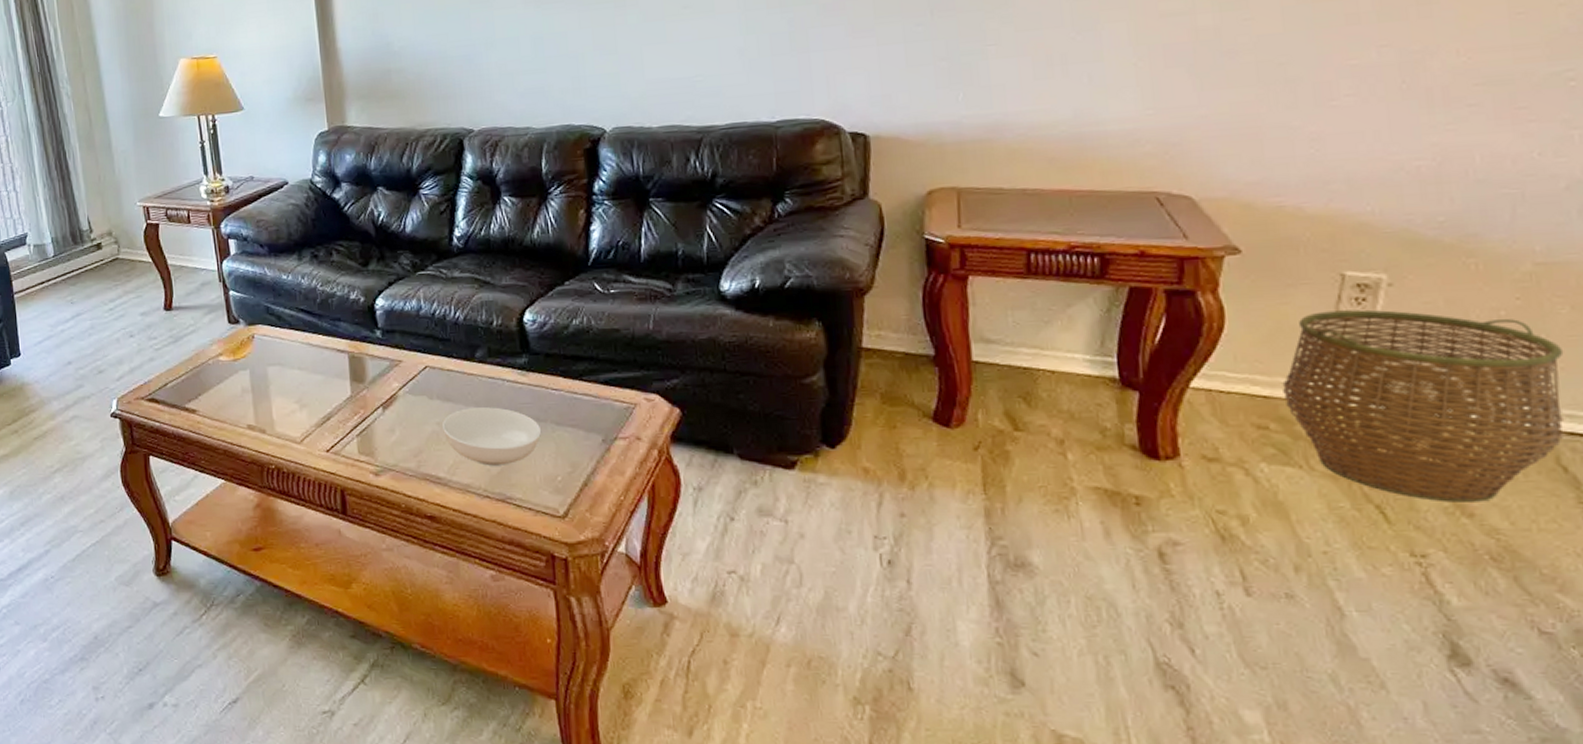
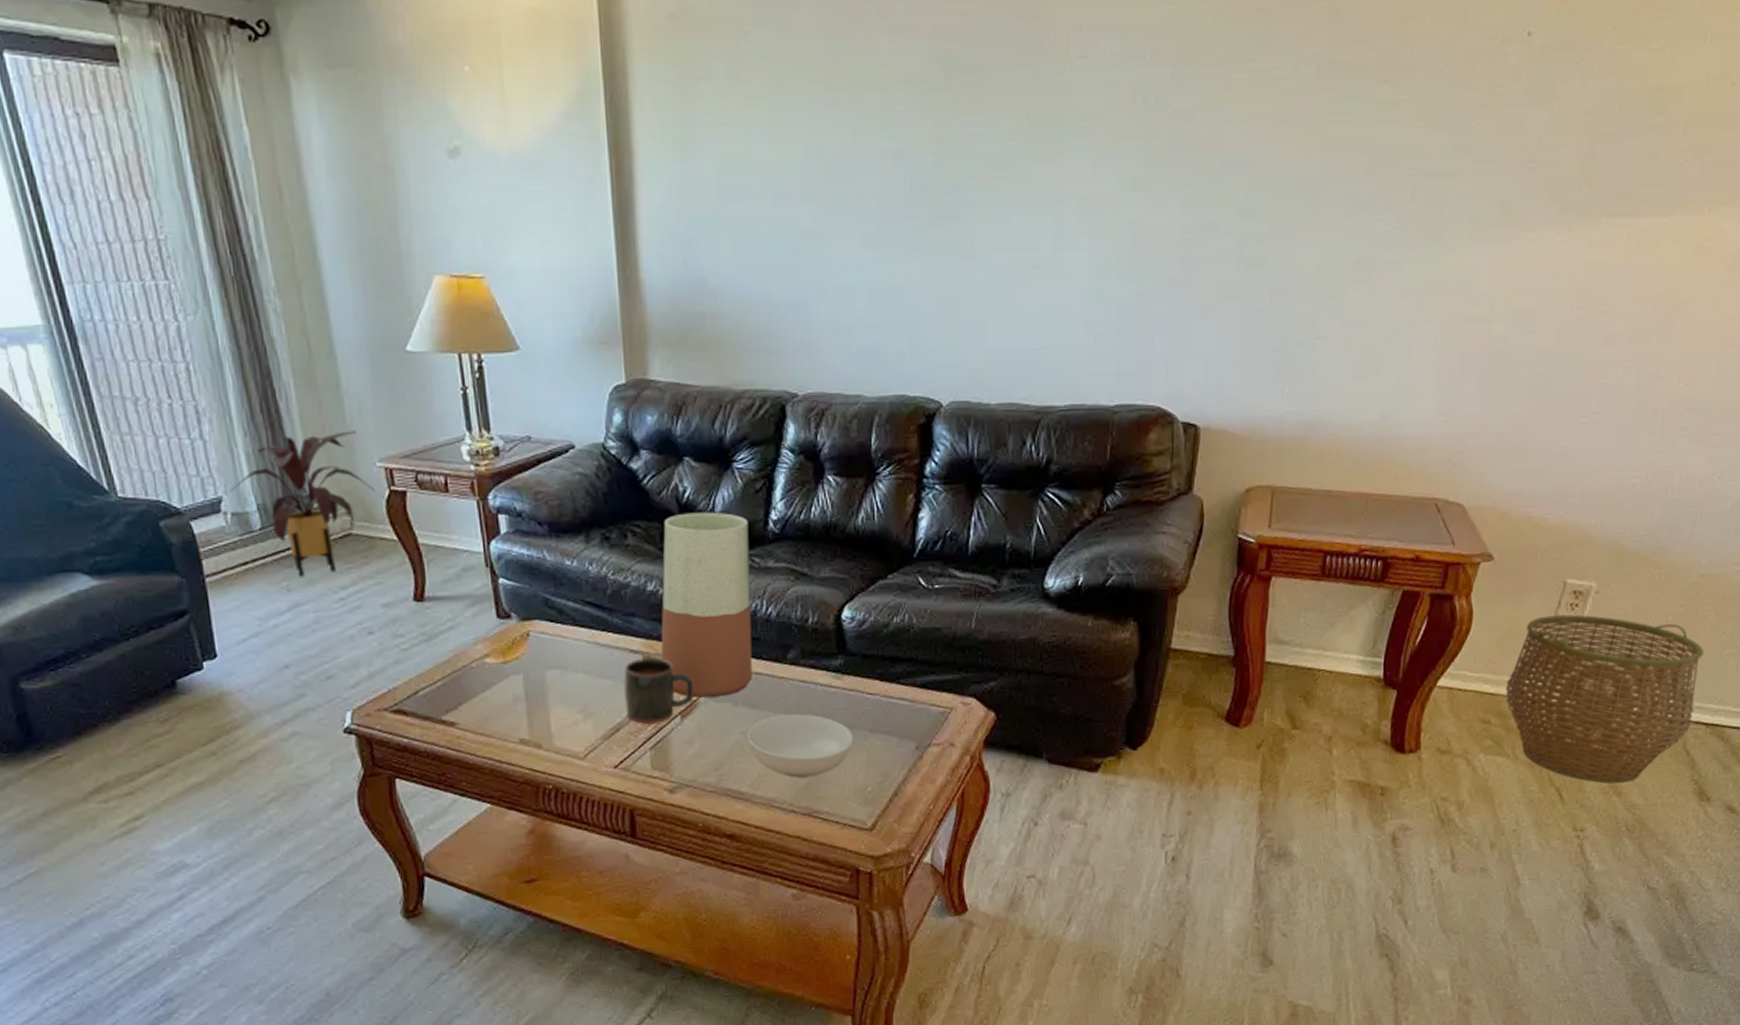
house plant: none [33,179,136,293] -> present [230,431,375,577]
mug: none [332,356,393,414] -> present [623,658,694,724]
vase: none [362,231,445,391] -> present [660,512,752,698]

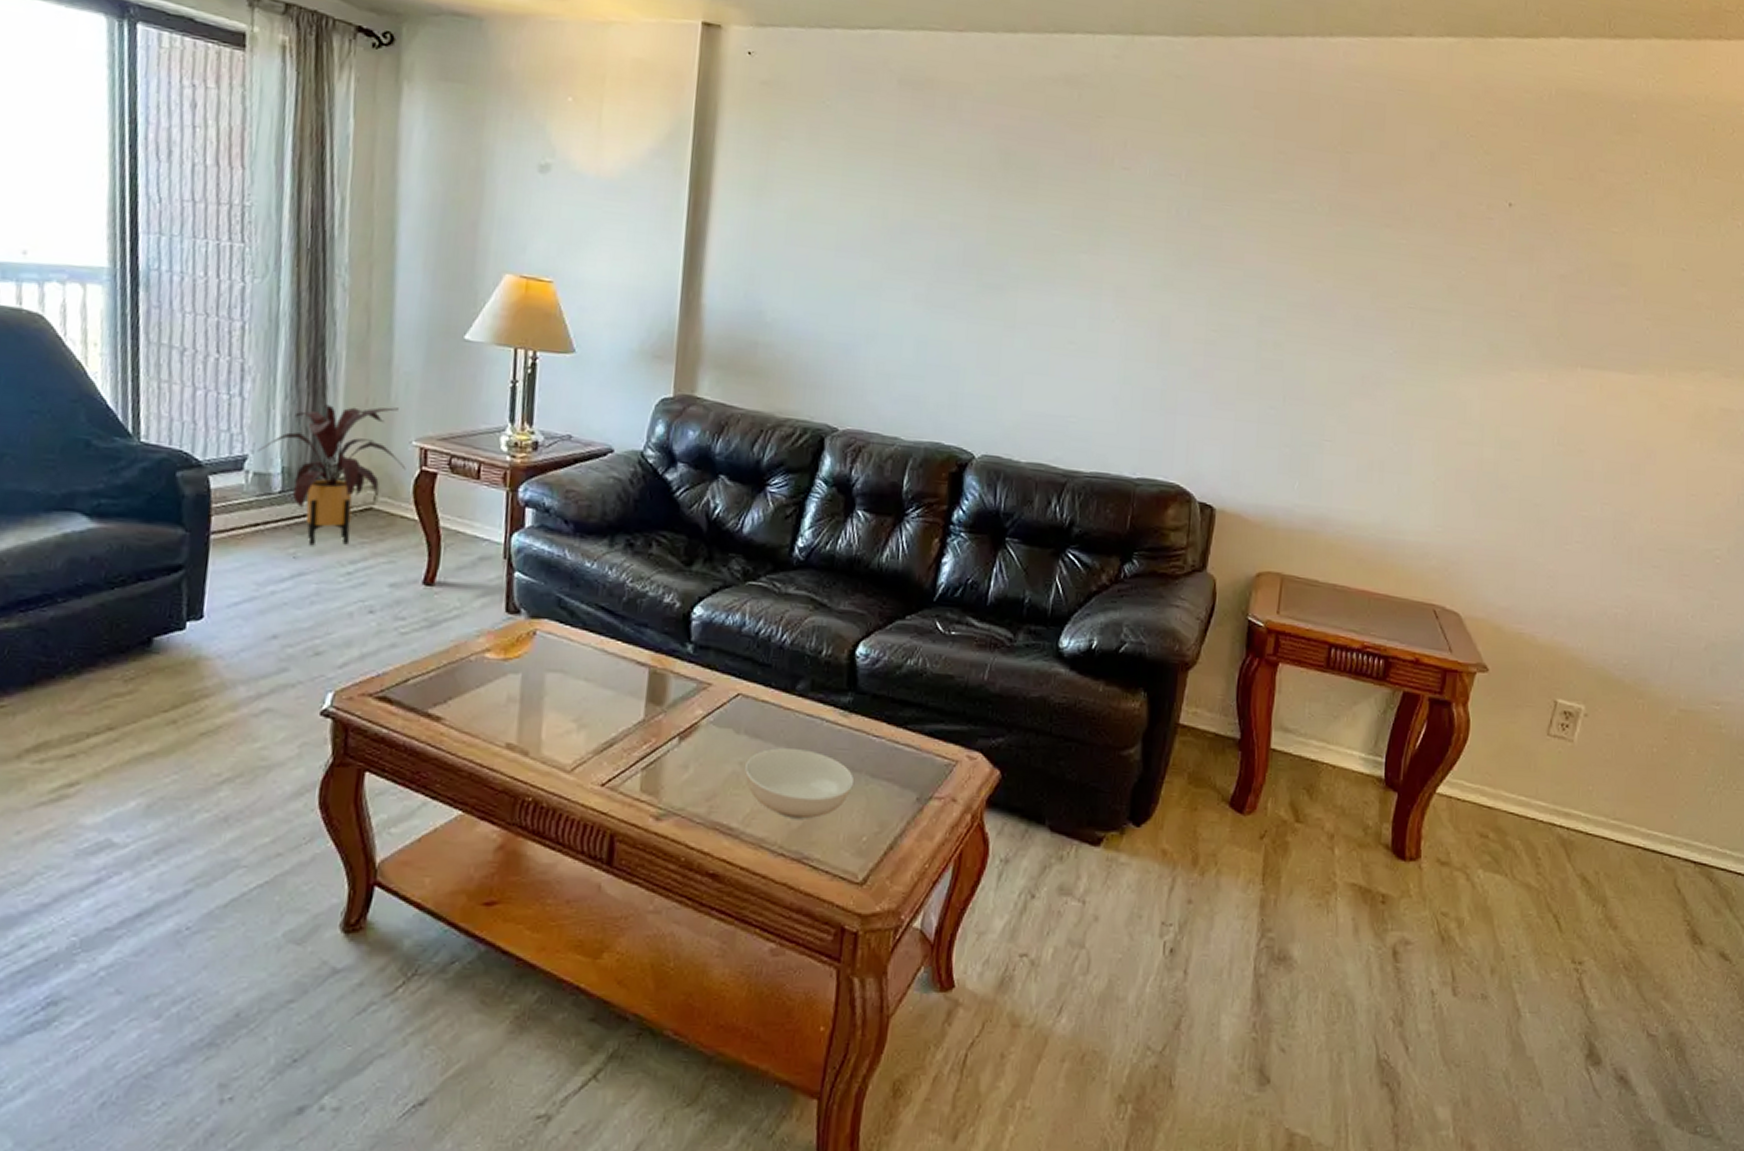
mug: present [623,658,694,724] -> none [622,672,698,742]
vase: present [660,512,752,698] -> none [667,529,774,722]
basket: present [1505,614,1705,783] -> none [1502,733,1689,916]

